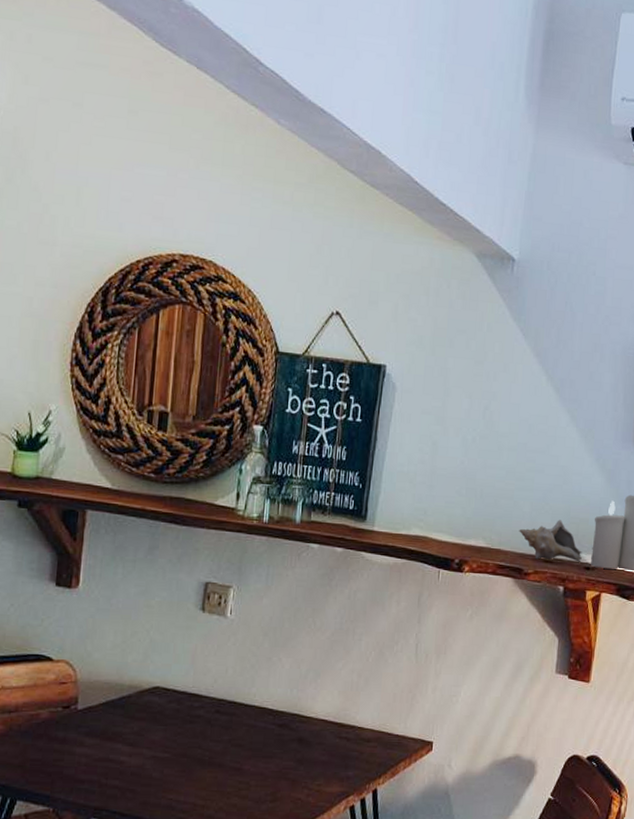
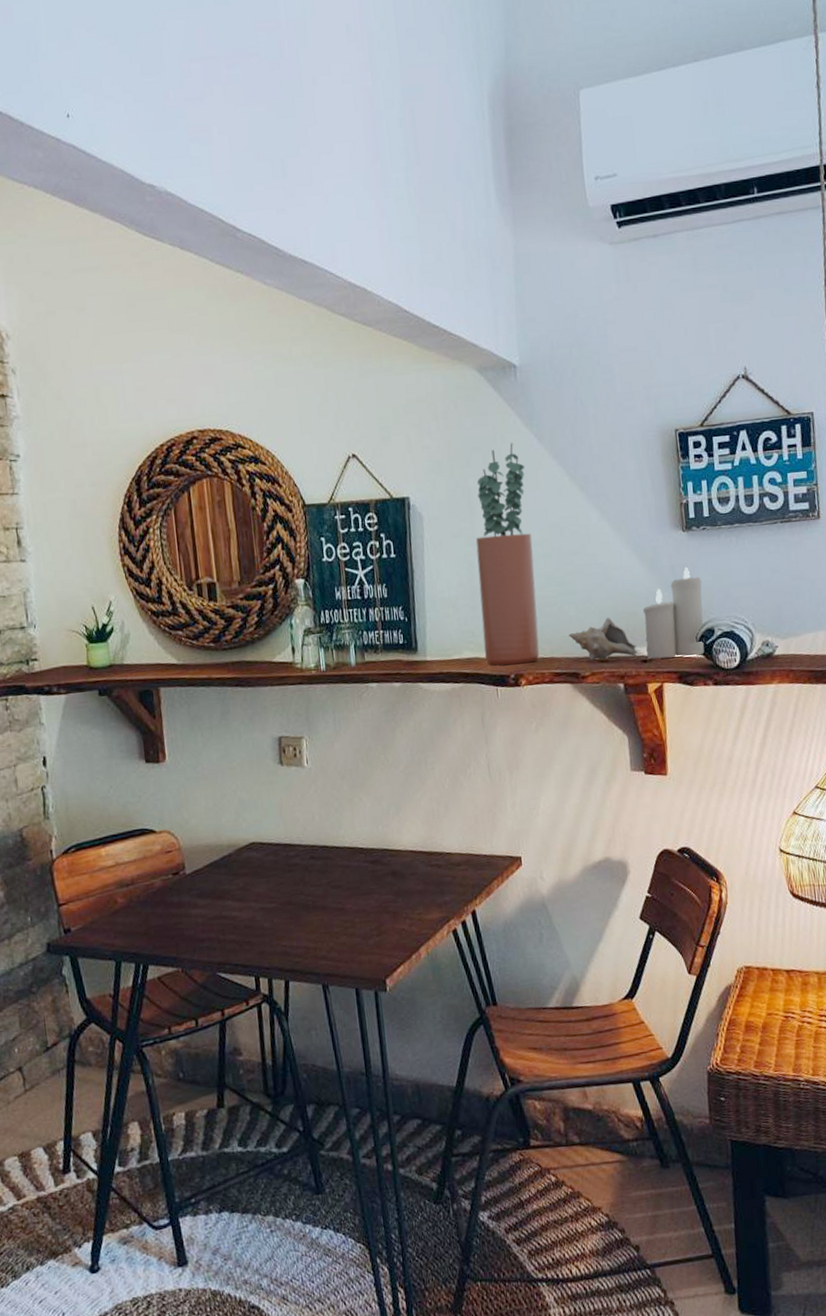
vase: none [432,333,505,551] -> present [475,443,540,666]

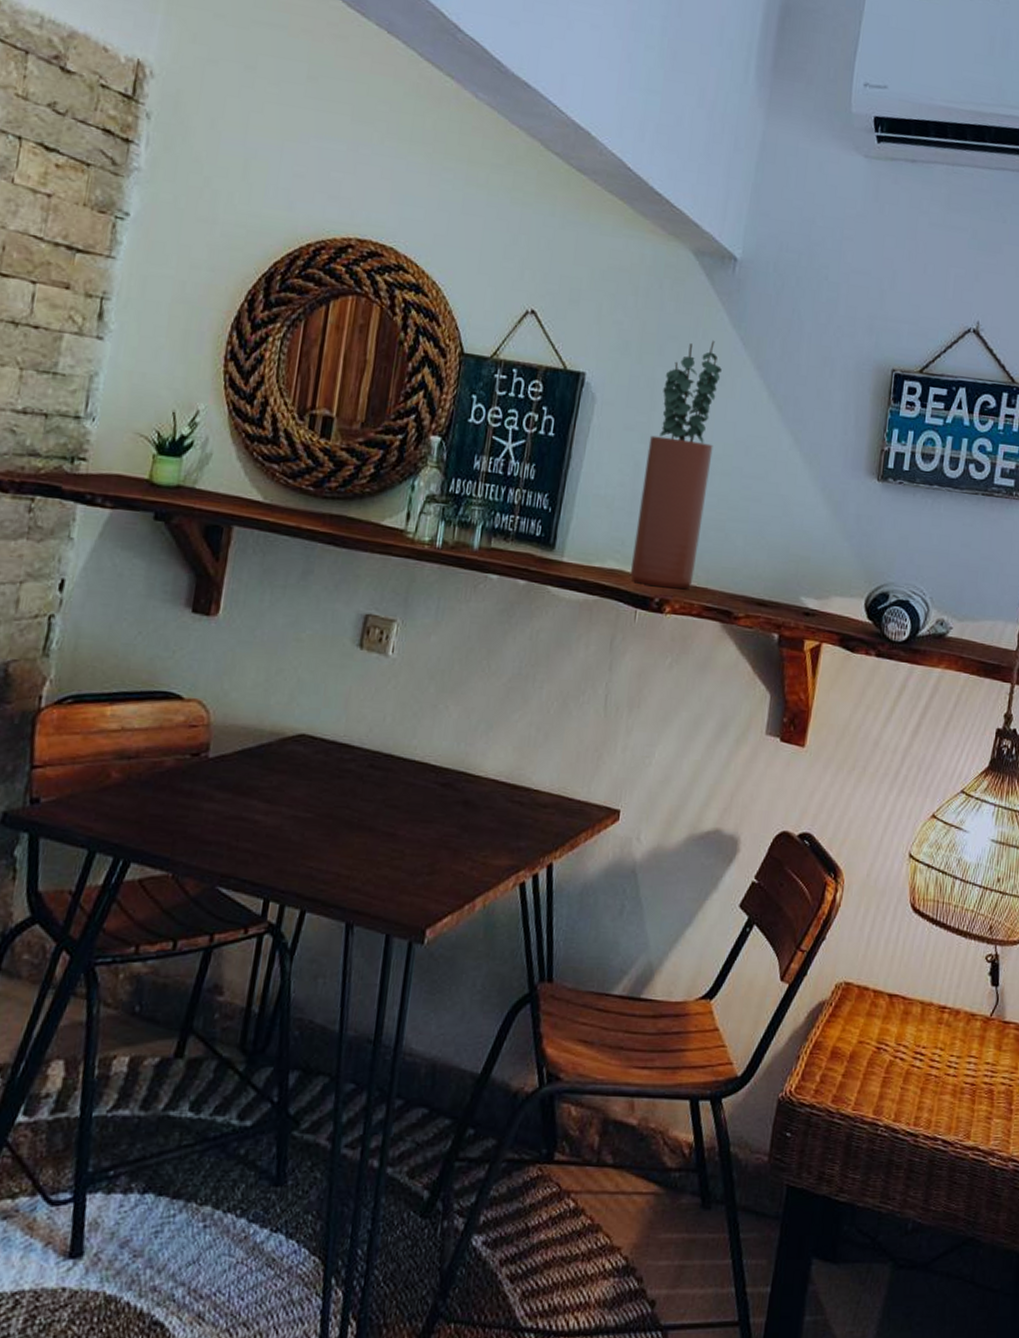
seashell: present [568,617,637,661] -> none [730,556,802,607]
candle: present [643,567,705,659] -> none [811,520,887,620]

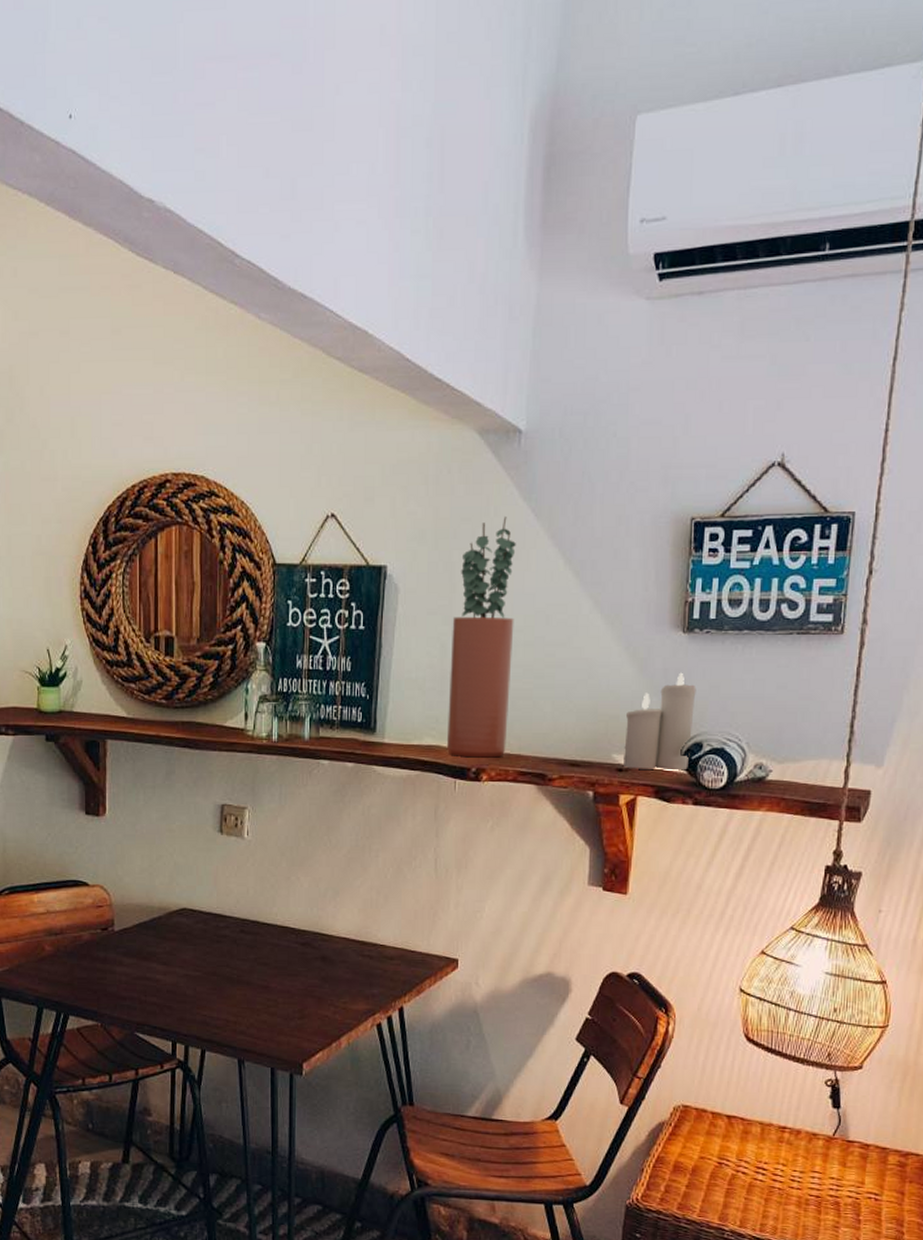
candle: none [811,520,887,620] -> present [624,672,696,771]

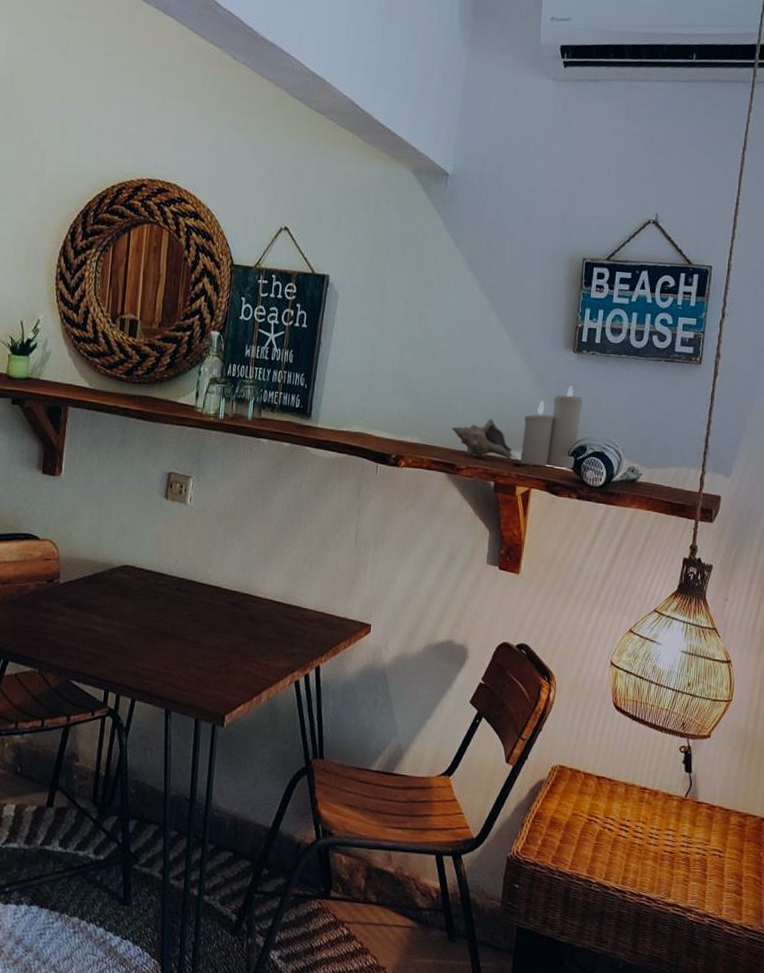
vase: present [446,517,516,758] -> none [371,243,439,447]
seashell: none [540,718,613,764] -> present [452,418,512,459]

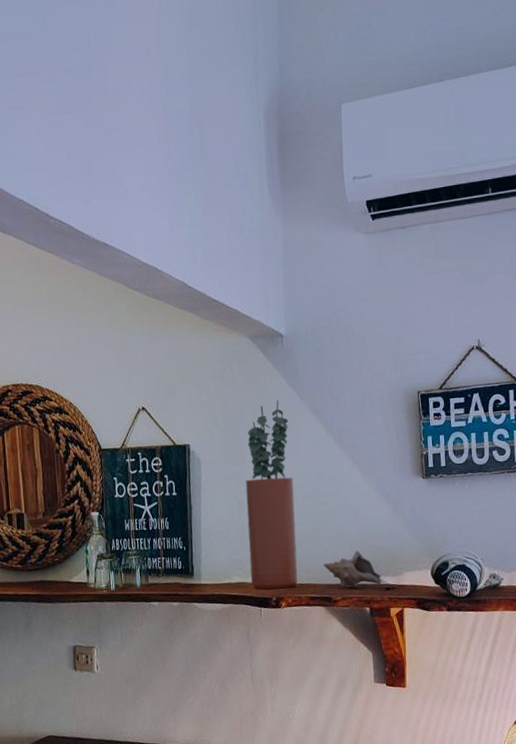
vase: none [371,243,439,447] -> present [245,400,298,590]
candle: present [520,385,583,469] -> none [388,509,440,587]

